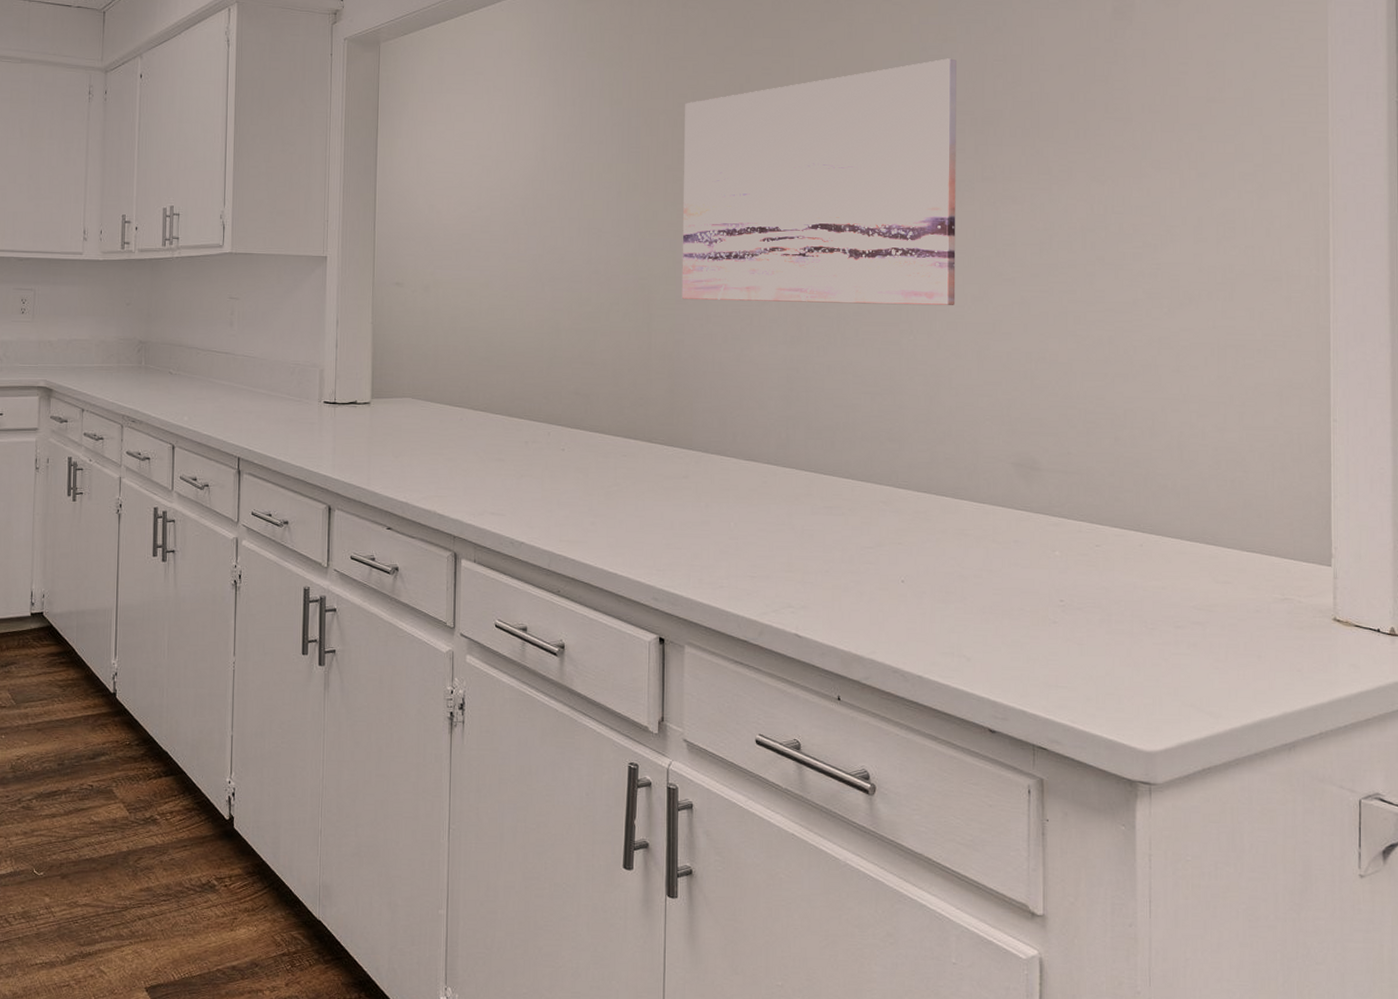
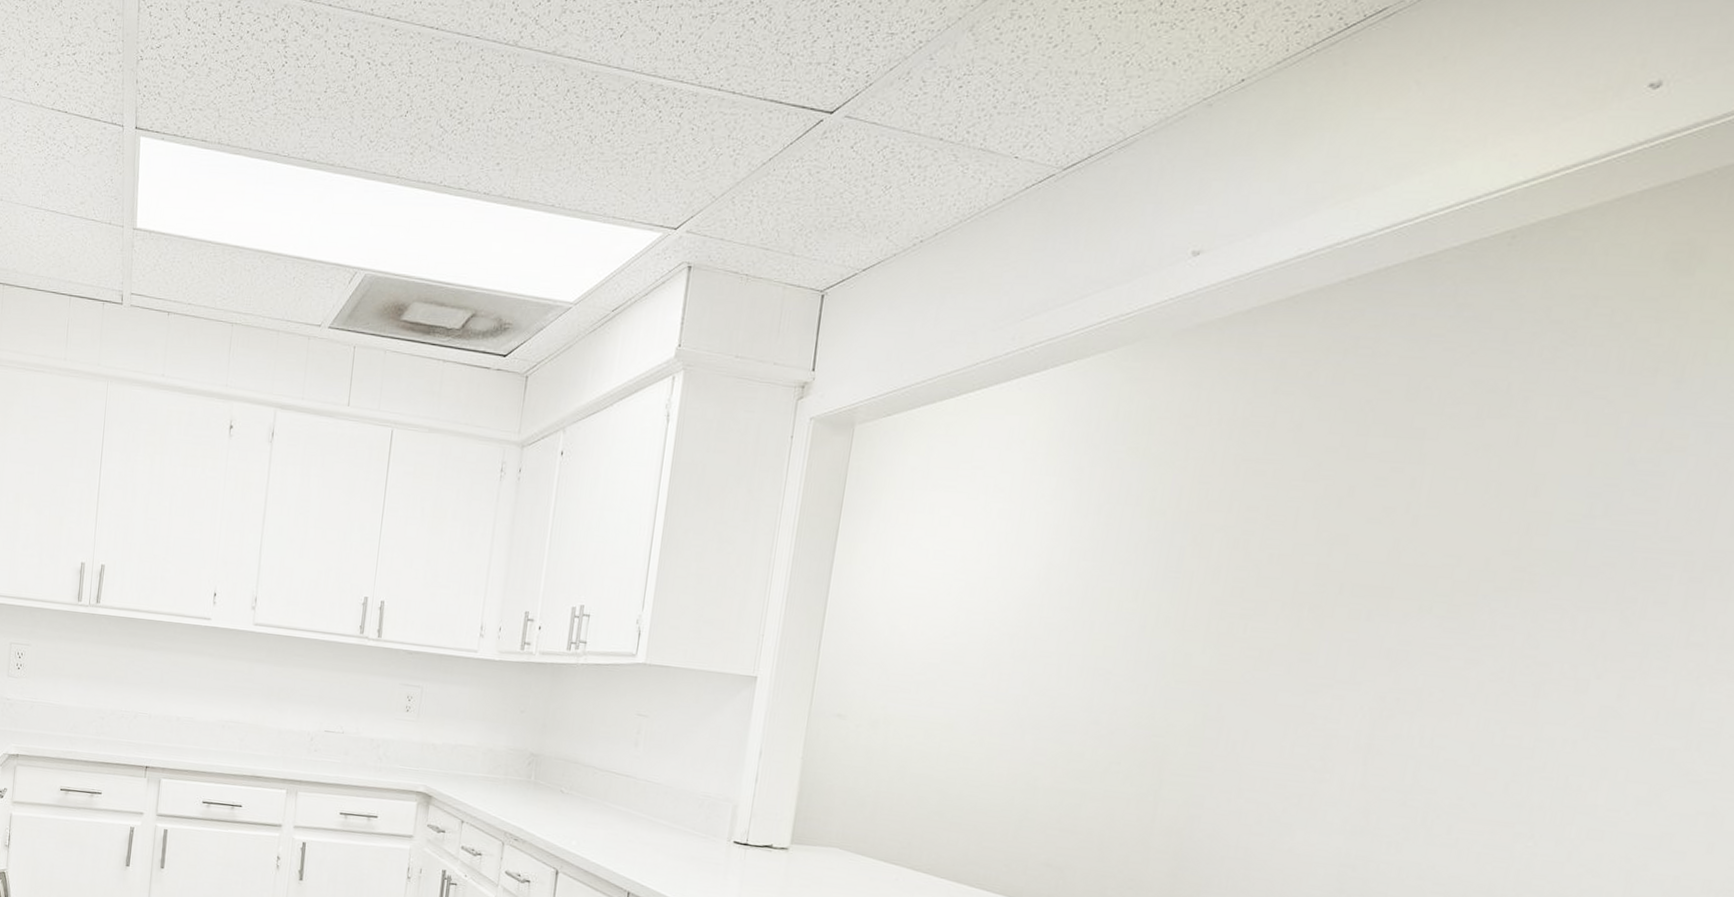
wall art: present [681,58,956,306] -> none [1207,476,1680,808]

